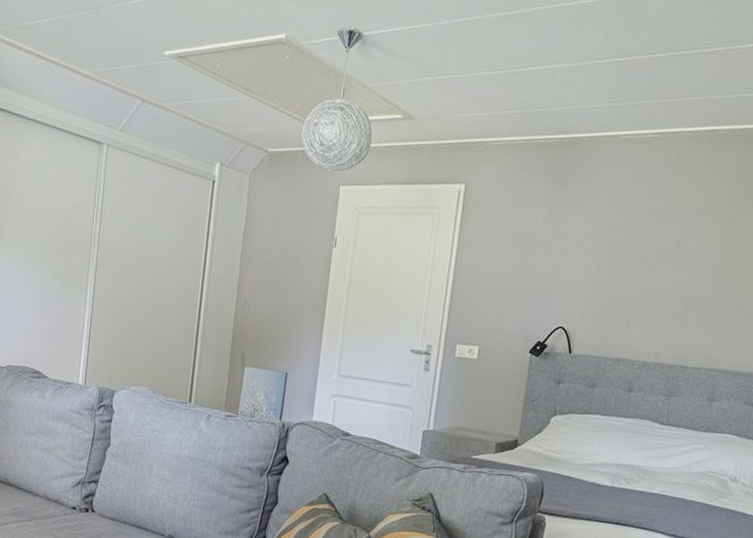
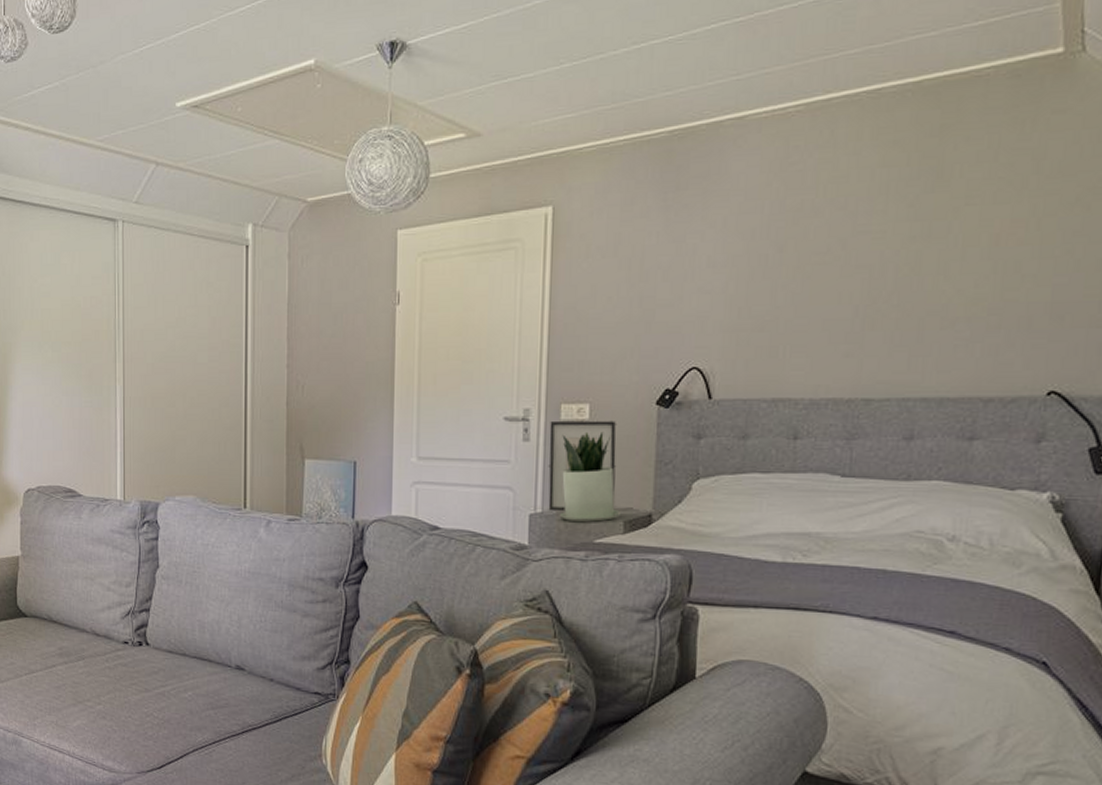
picture frame: none [438,356,498,431] -> present [548,420,617,512]
planter: none [446,368,494,442] -> present [559,431,620,523]

